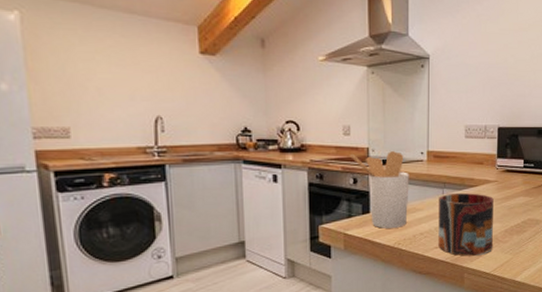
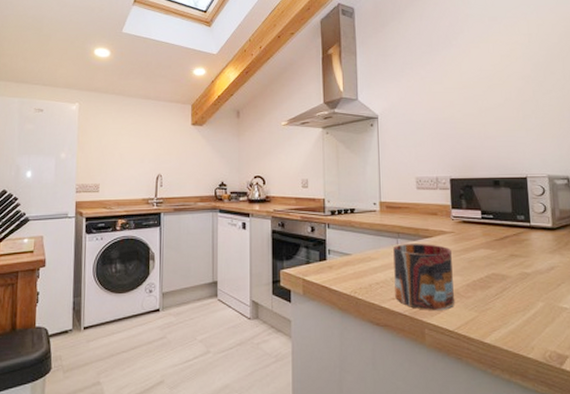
utensil holder: present [349,151,409,229] -> none [307,202,364,276]

